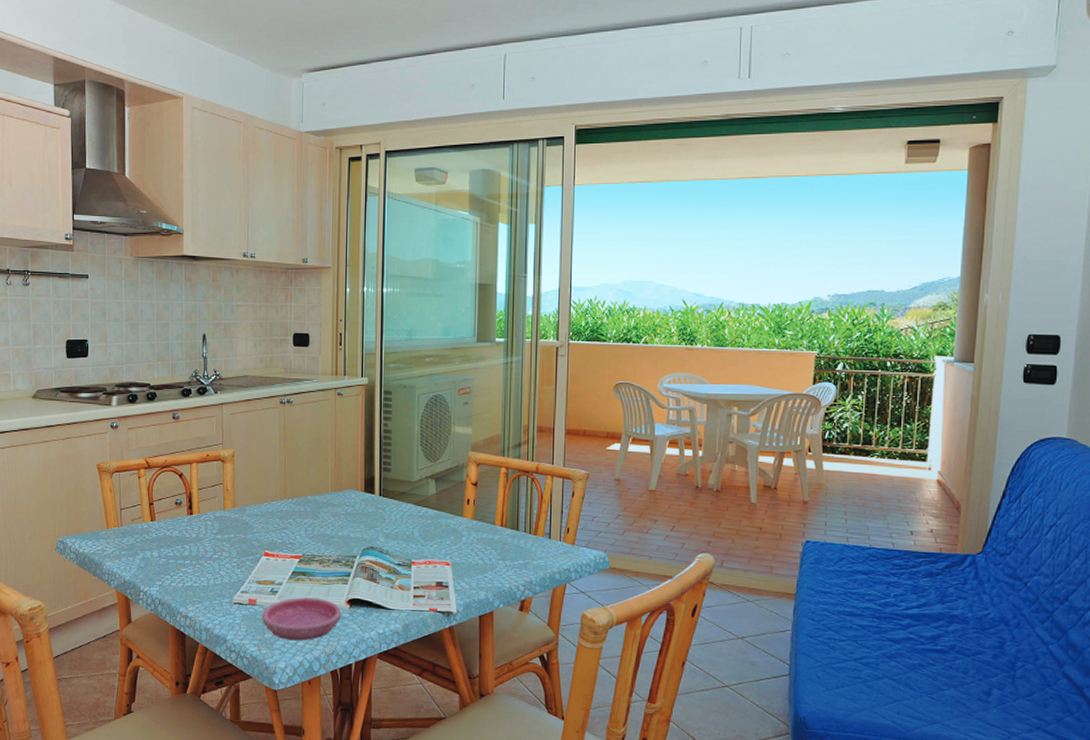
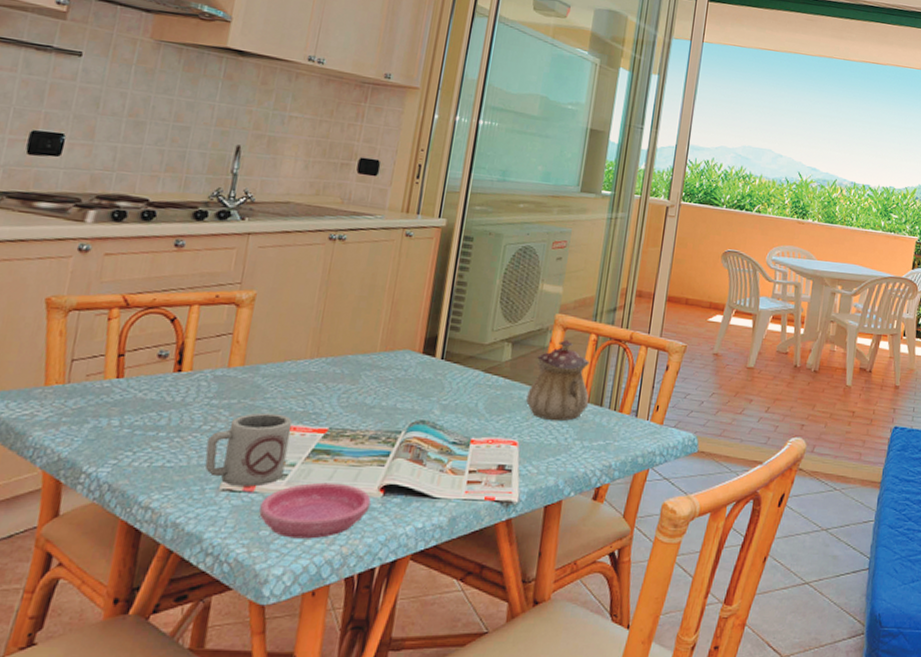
cup: none [218,544,275,601] -> present [204,412,293,487]
teapot: none [453,473,507,545] -> present [526,339,591,422]

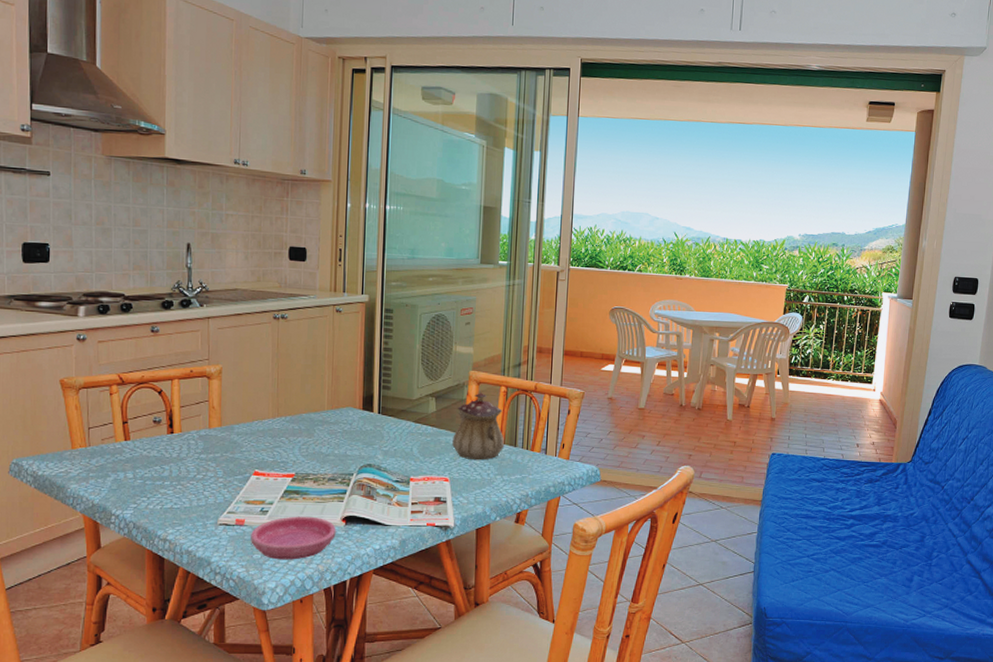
cup: present [204,412,293,487] -> none [202,463,266,521]

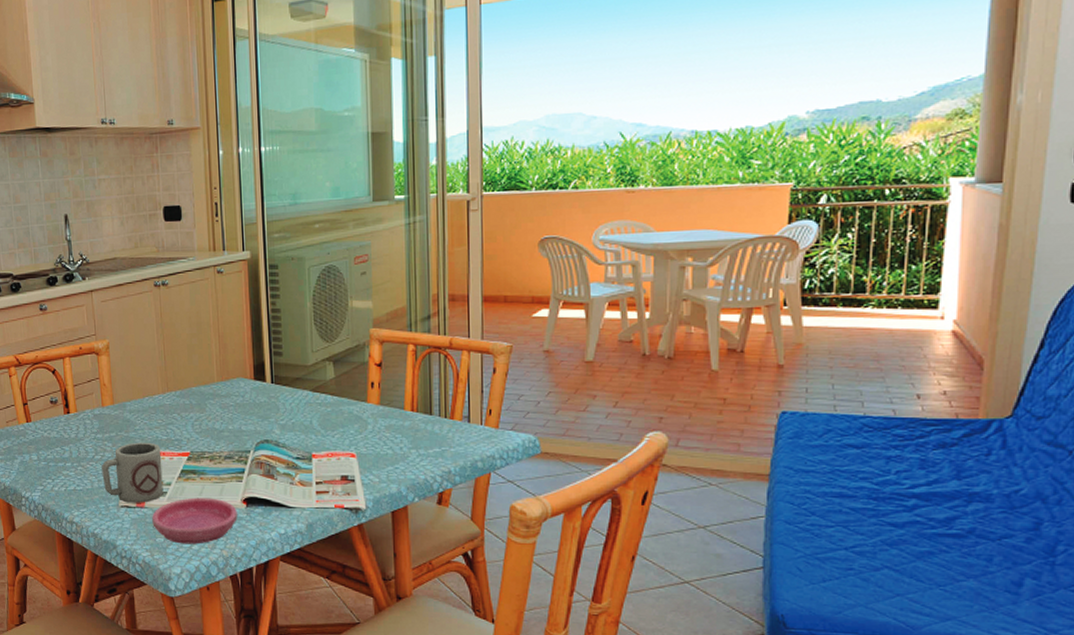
cup: none [202,463,266,521] -> present [101,442,164,503]
teapot: present [452,392,505,461] -> none [356,352,418,432]

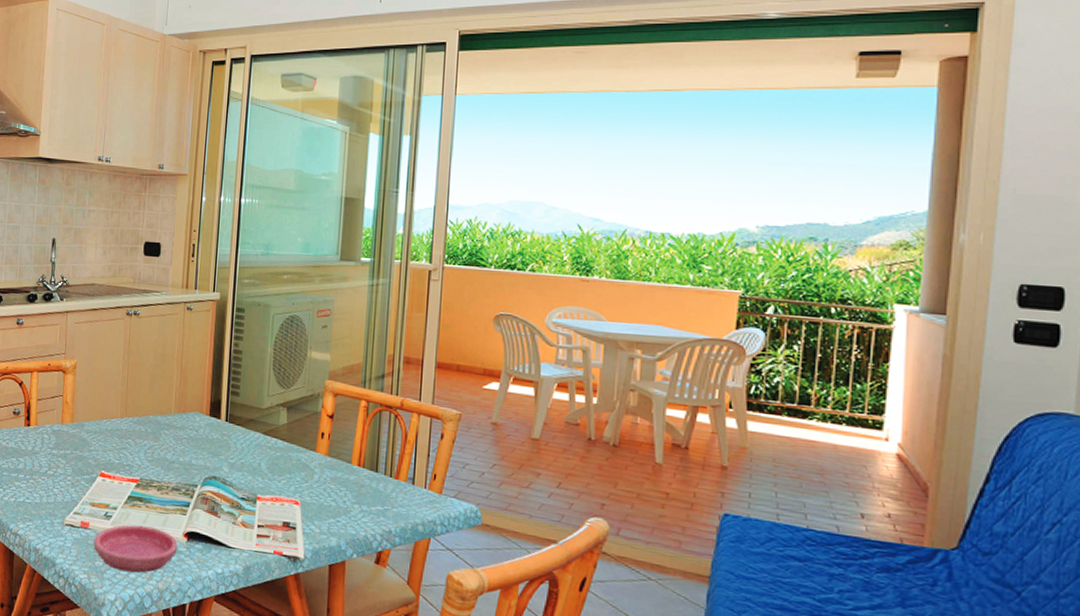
cup: present [101,442,164,503] -> none [52,462,112,524]

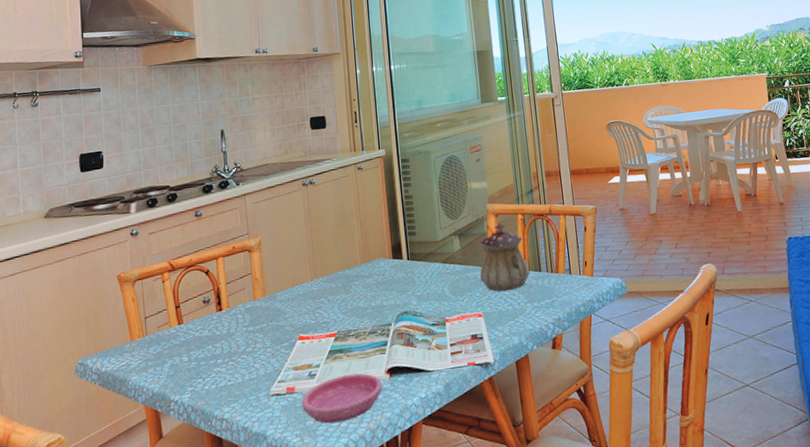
teapot: none [304,405,365,485] -> present [480,223,530,292]

